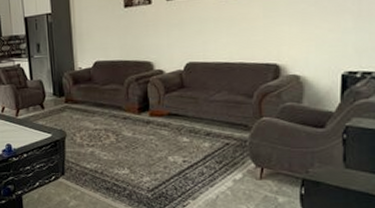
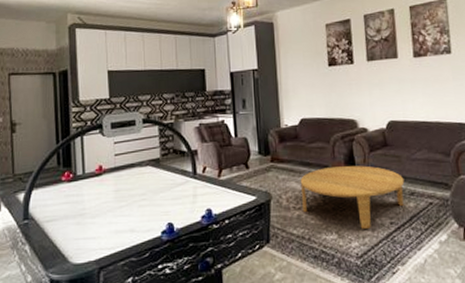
coffee table: none [93,107,200,166] -> present [300,165,405,229]

